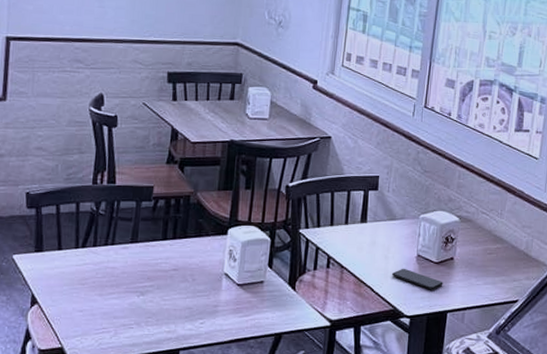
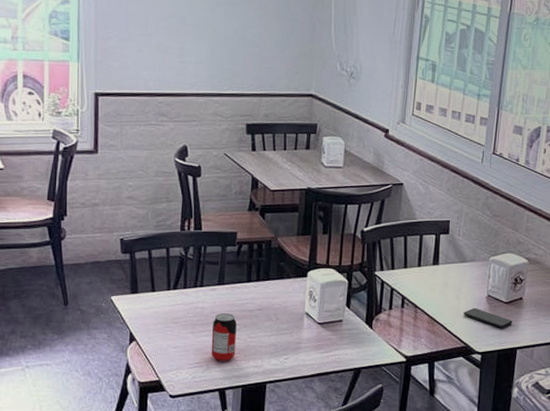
beverage can: none [120,274,149,326] -> present [211,313,237,361]

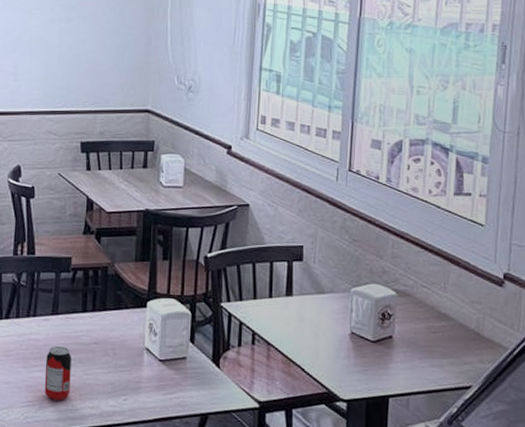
smartphone: present [464,307,513,328] -> none [324,346,382,372]

